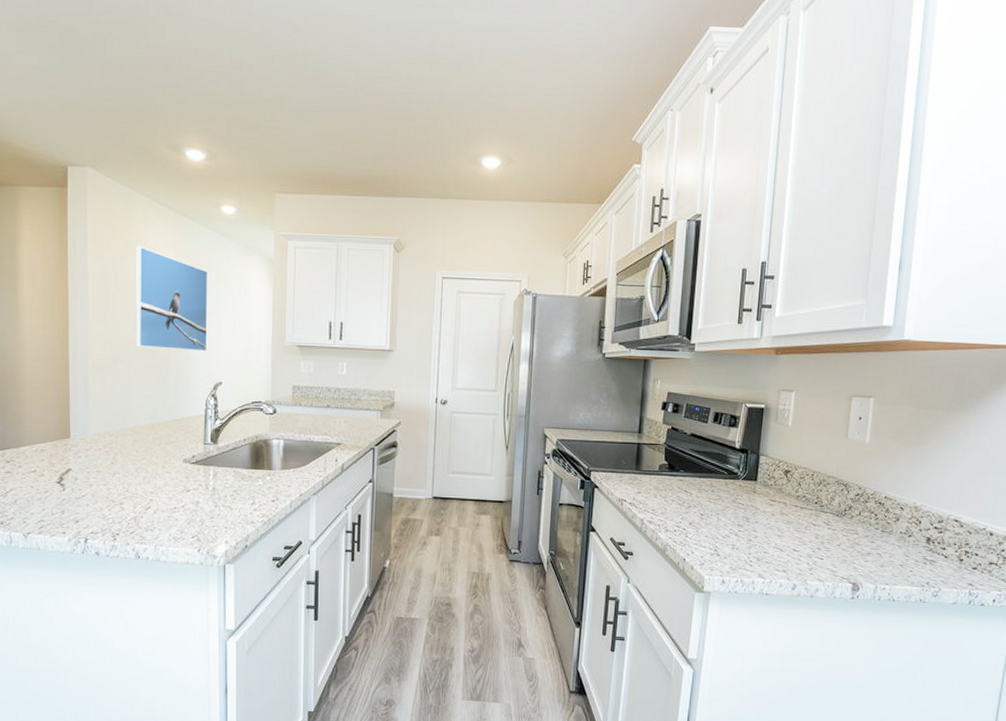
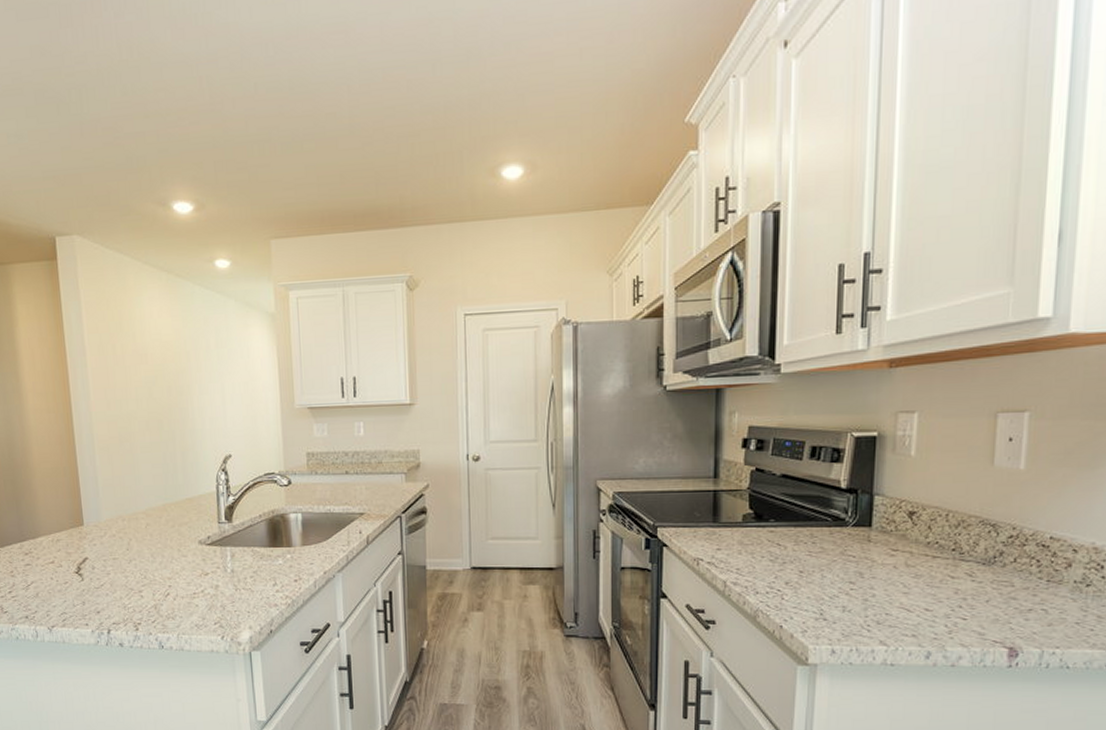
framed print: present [136,246,208,352] -> none [131,314,213,424]

